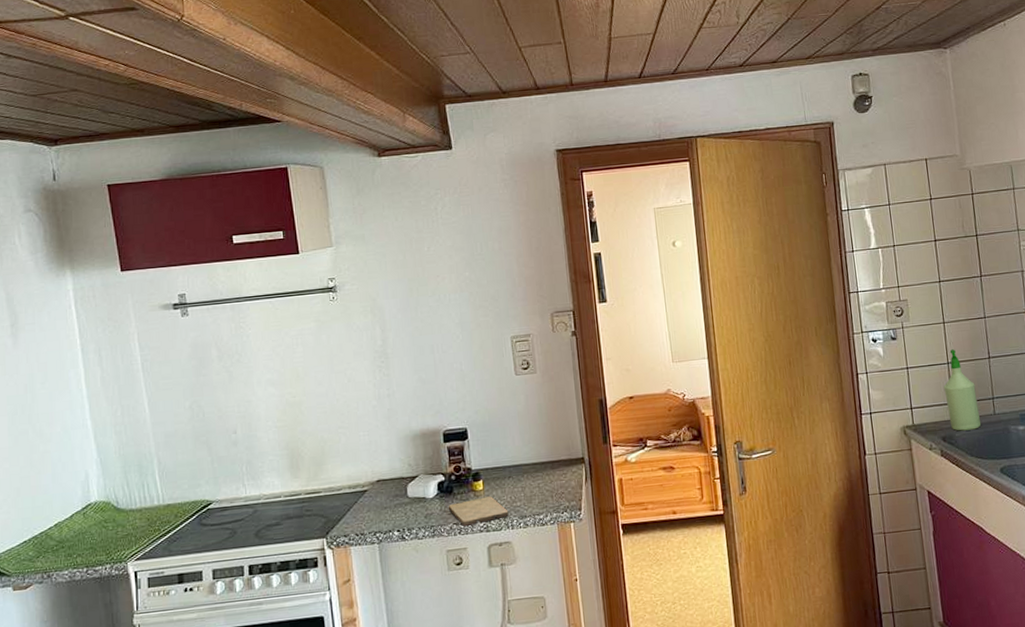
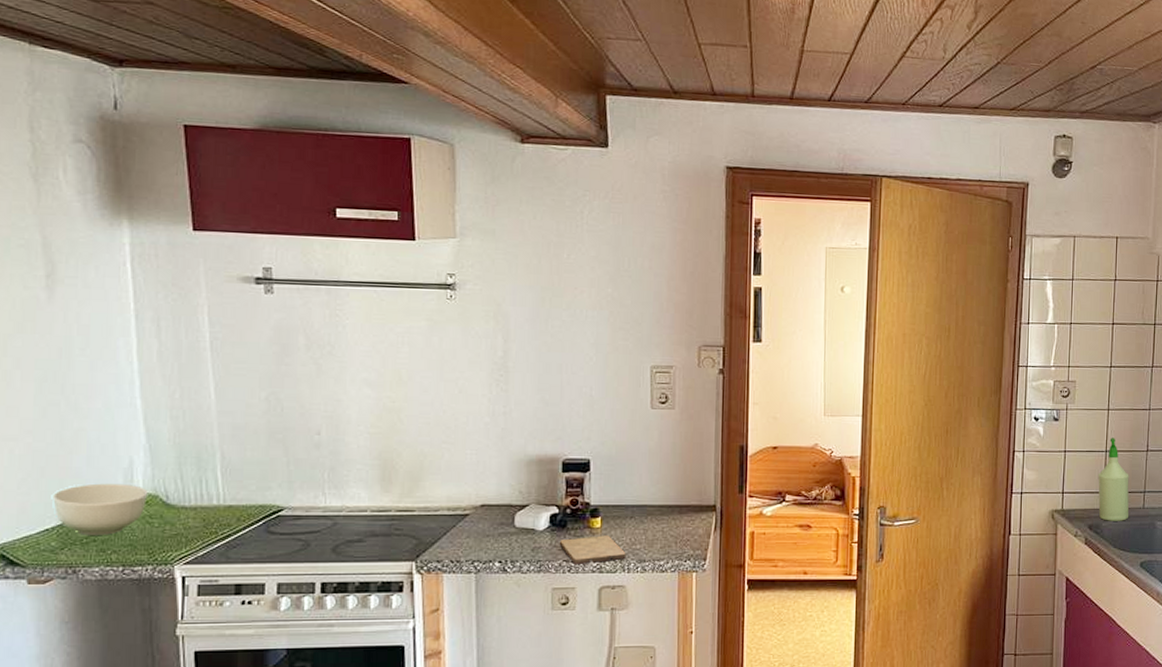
bowl: none [28,494,102,543] -> present [53,483,149,535]

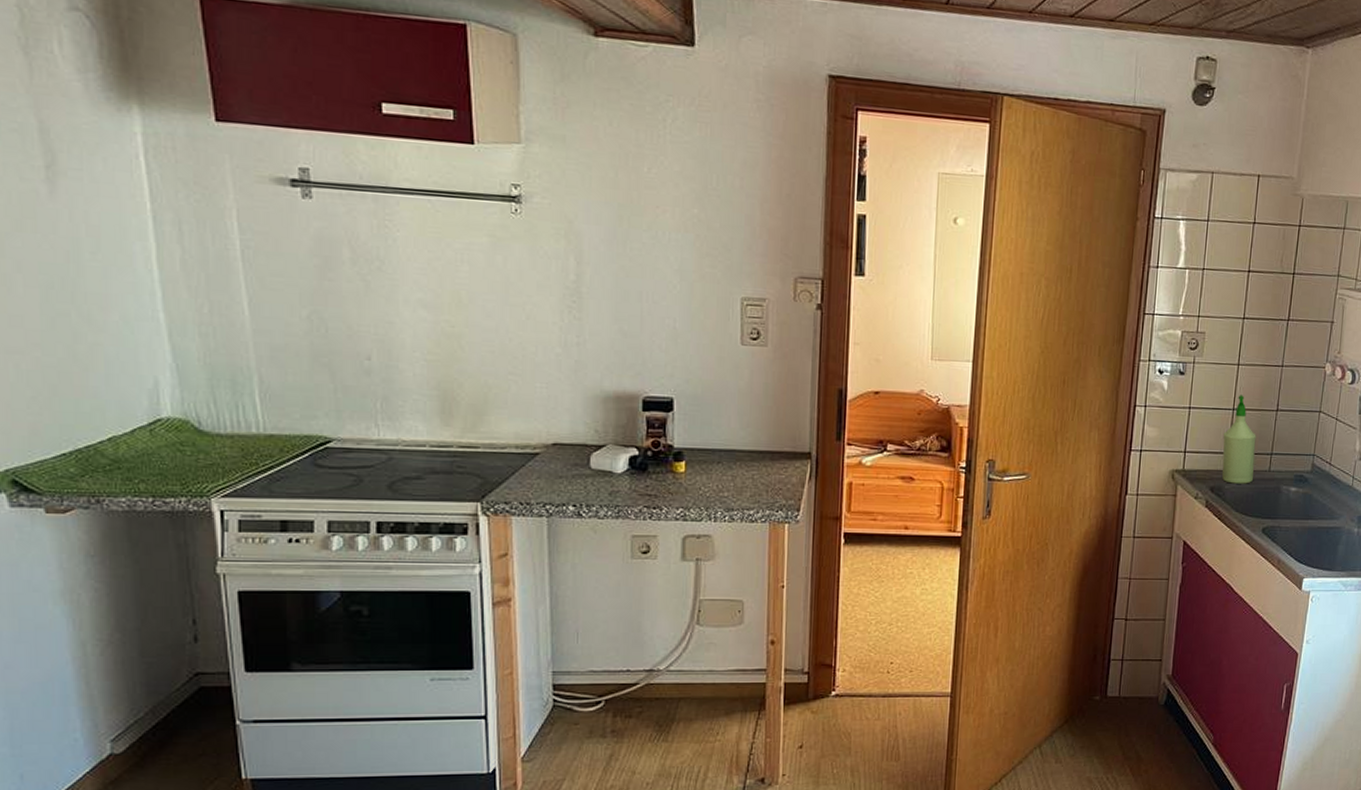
bowl: present [53,483,149,535] -> none [68,405,178,463]
cutting board: present [559,535,626,565] -> none [639,481,713,512]

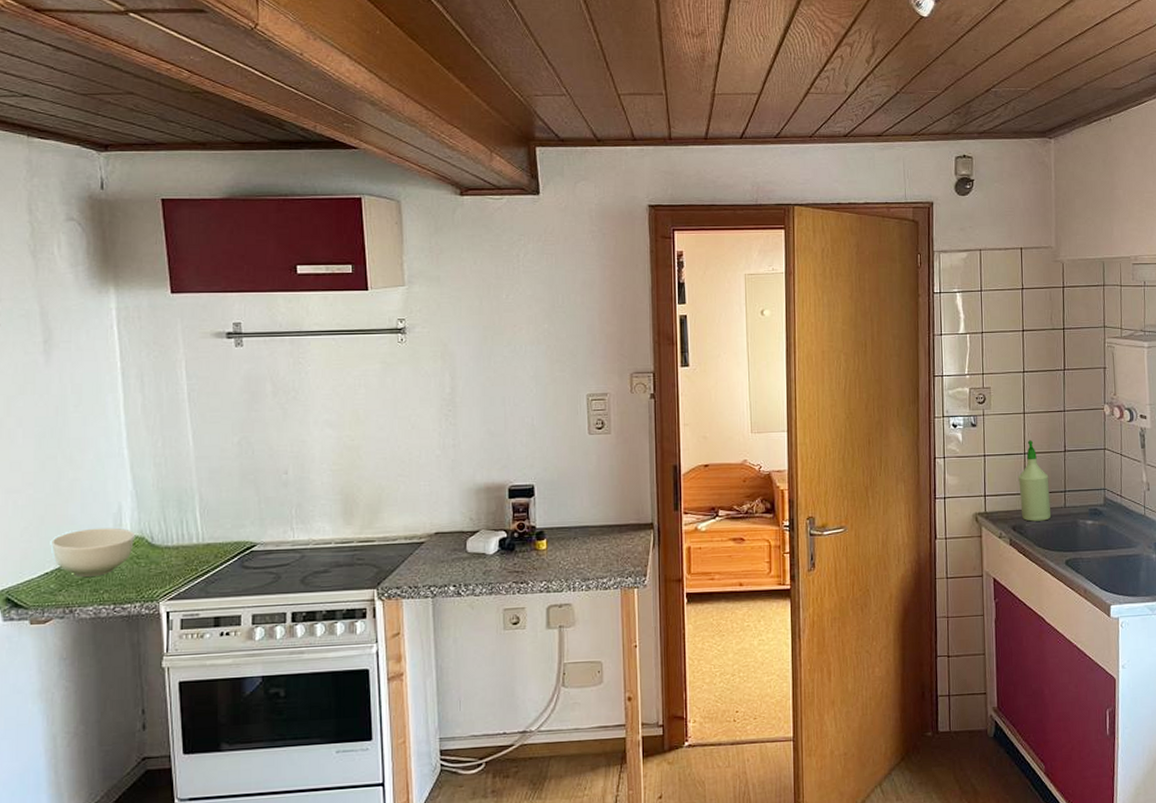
bowl: none [68,405,178,463] -> present [51,527,136,577]

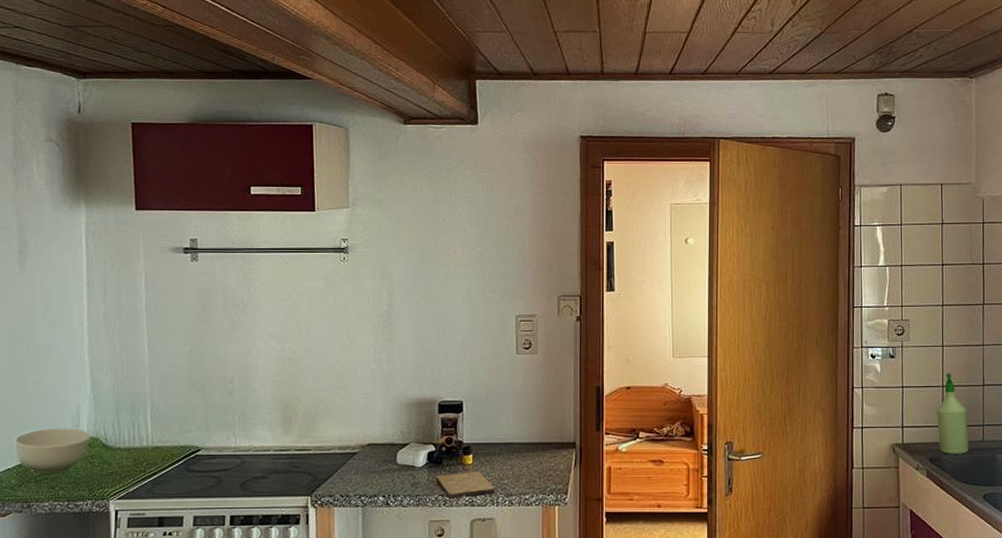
cutting board: none [508,556,571,586] -> present [435,471,495,499]

